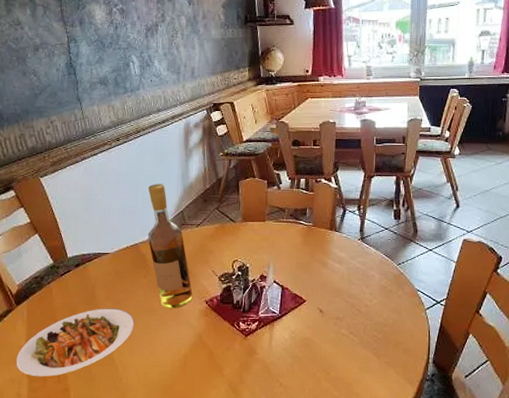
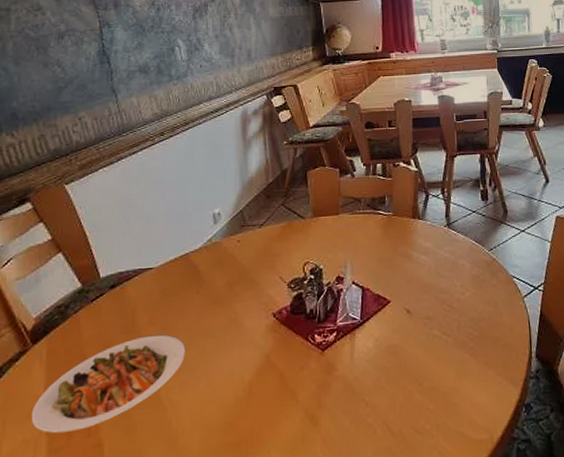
bottle: present [147,184,193,309] -> none [200,181,257,328]

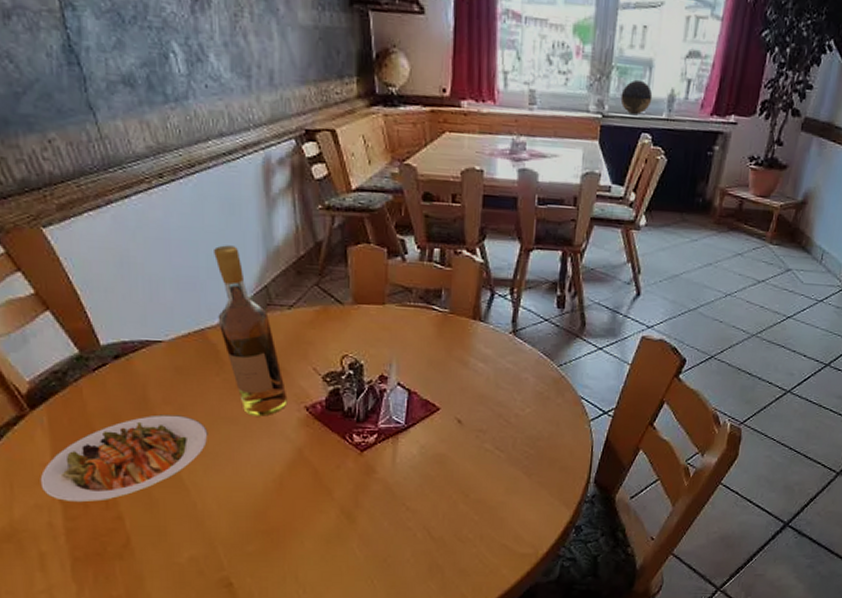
bottle: none [200,181,257,328] -> present [214,245,288,417]
decorative globe: none [509,23,533,47] -> present [620,79,653,115]

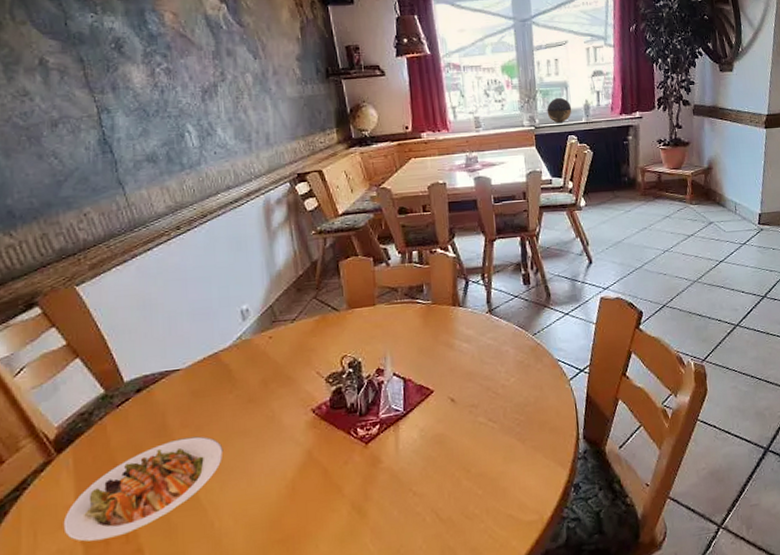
bottle: present [214,245,288,417] -> none [225,276,295,426]

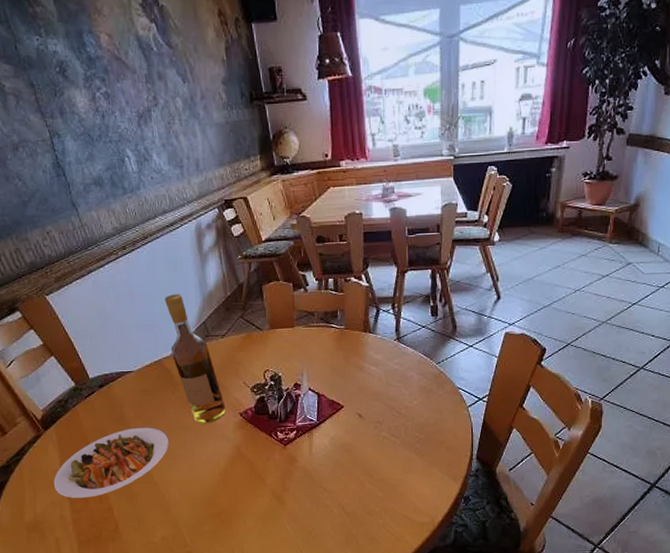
bottle: none [225,276,295,426] -> present [165,294,226,424]
decorative globe: present [547,97,572,123] -> none [468,124,494,152]

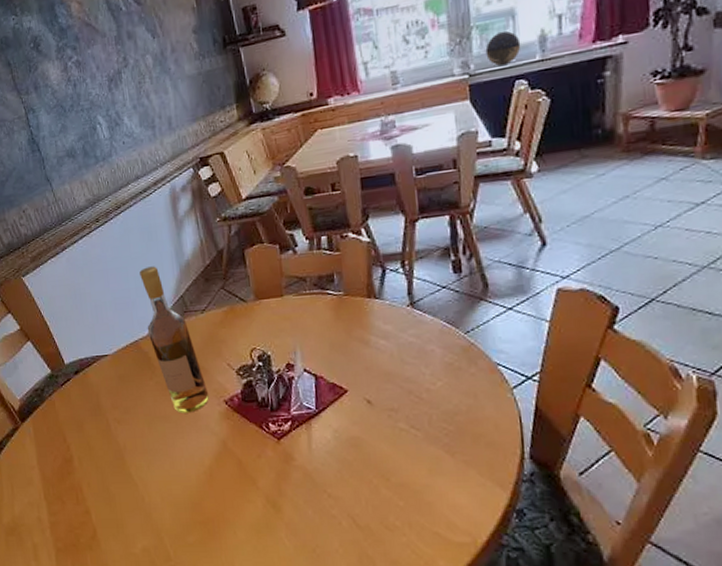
salad: present [53,427,169,499] -> none [30,417,148,500]
decorative globe: none [468,124,494,152] -> present [485,30,521,66]

